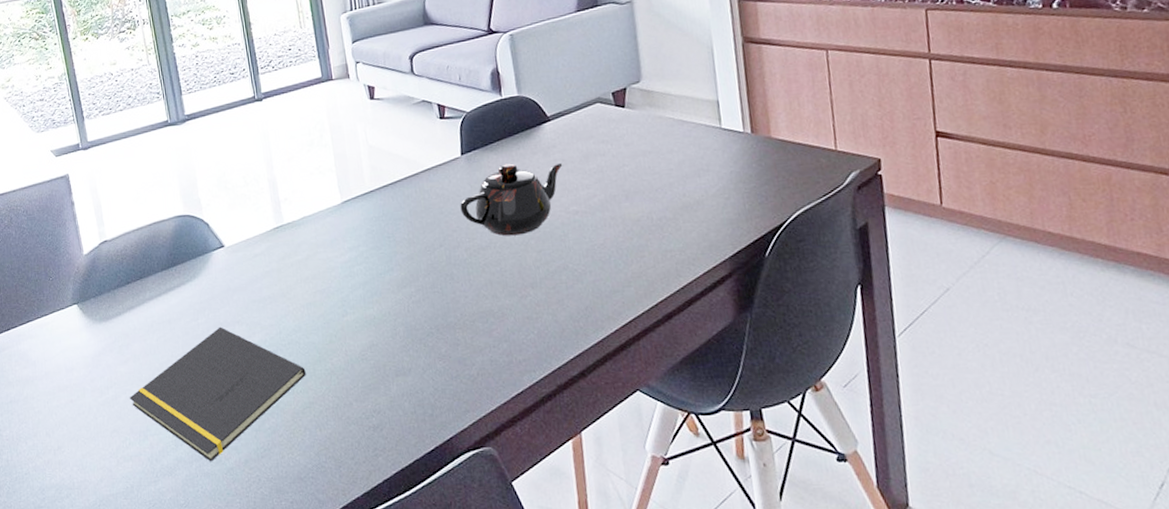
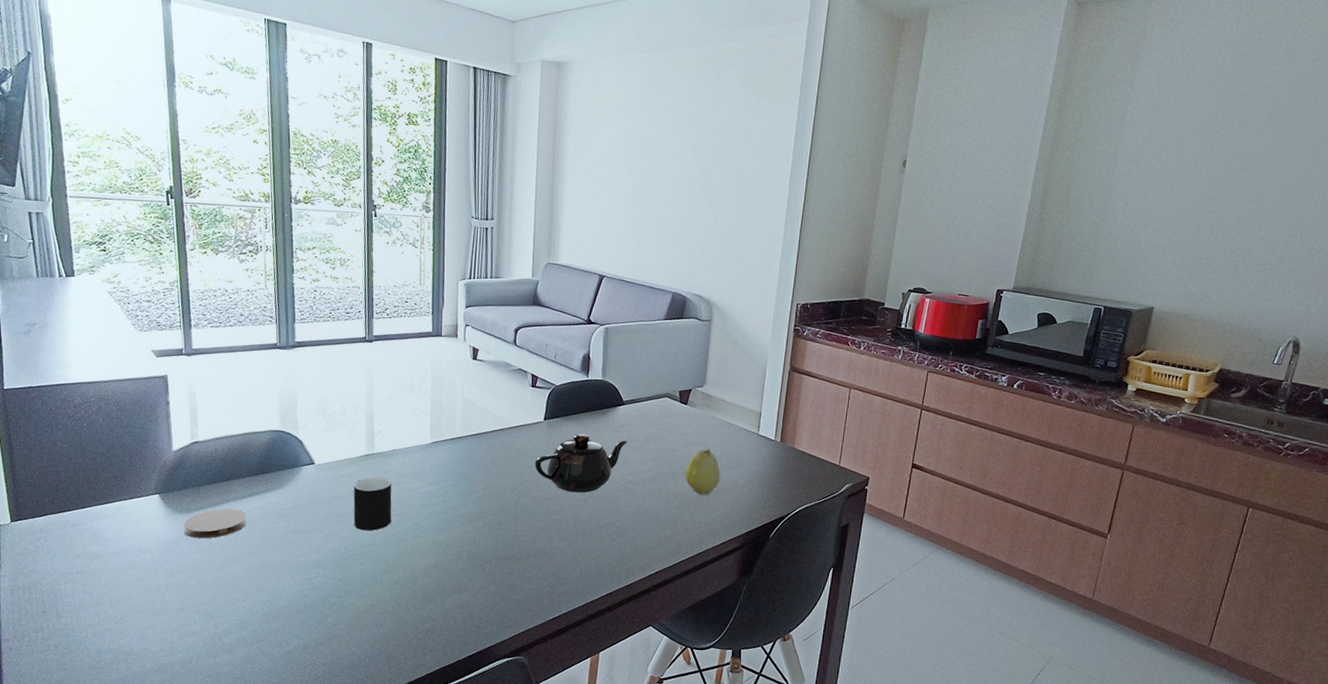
coaster: none [105,309,166,348] -> present [184,508,247,539]
notepad: present [129,326,306,462] -> none [200,532,373,645]
cup: none [268,251,315,316] -> present [353,477,392,531]
fruit: none [639,156,686,215] -> present [685,448,720,495]

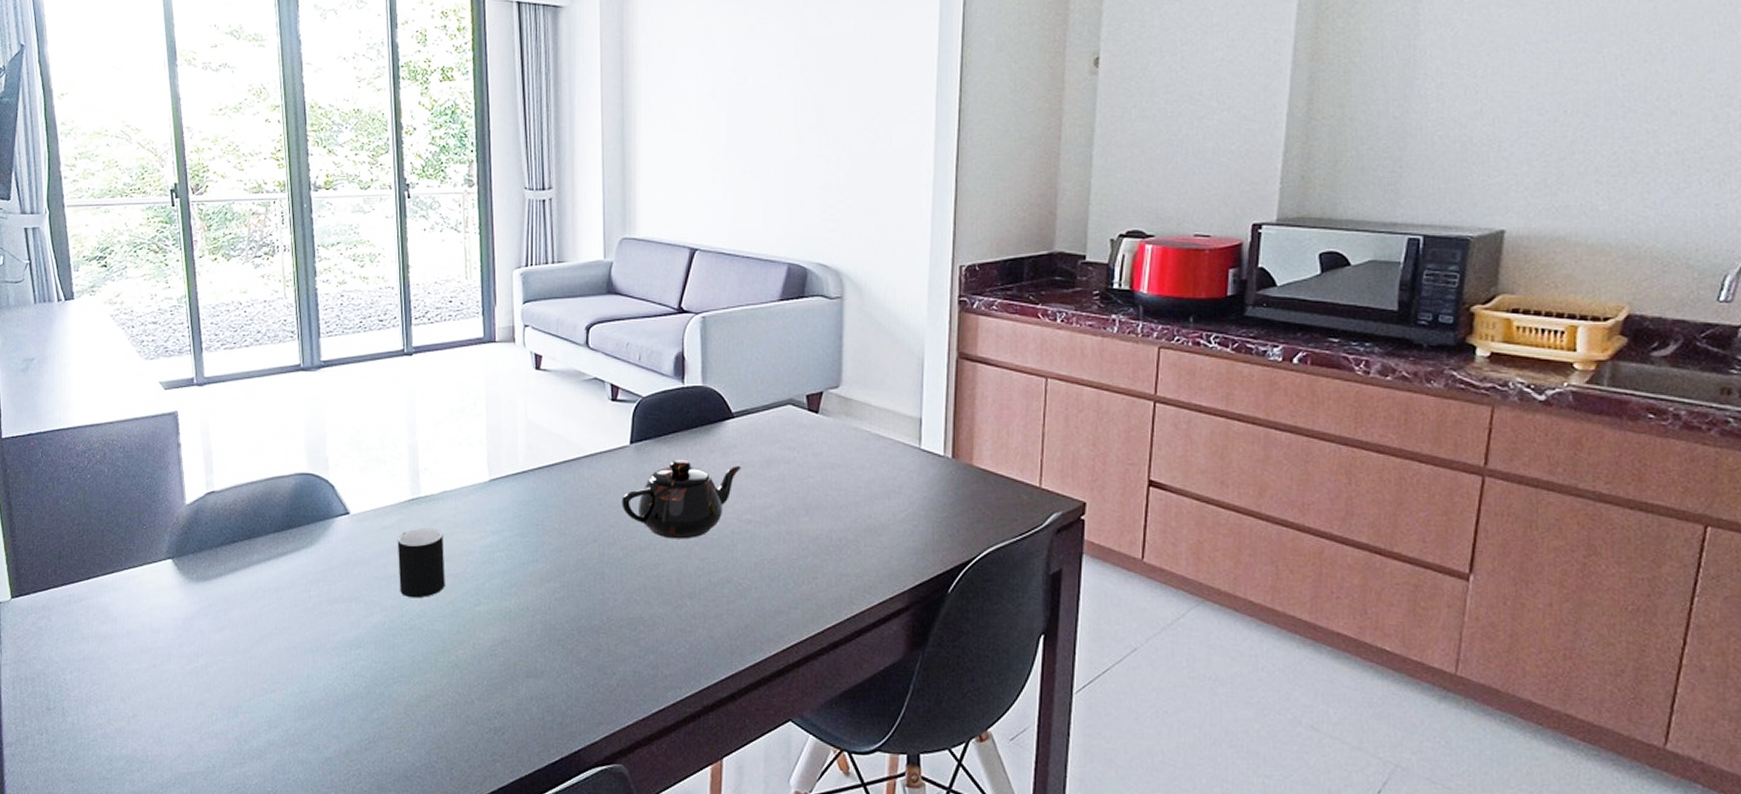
coaster: present [184,508,247,539] -> none [201,574,273,614]
fruit: present [685,448,720,495] -> none [822,471,871,536]

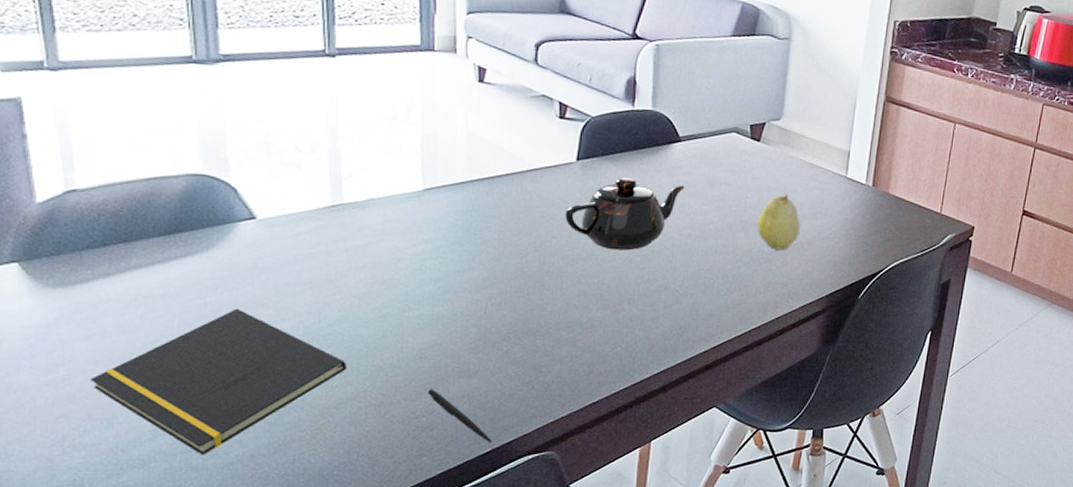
notepad: none [221,602,426,749] -> present [90,308,347,455]
cup: present [397,528,445,599] -> none [314,235,371,305]
pen: none [499,689,560,750] -> present [428,389,492,442]
fruit: none [822,471,871,536] -> present [757,194,800,251]

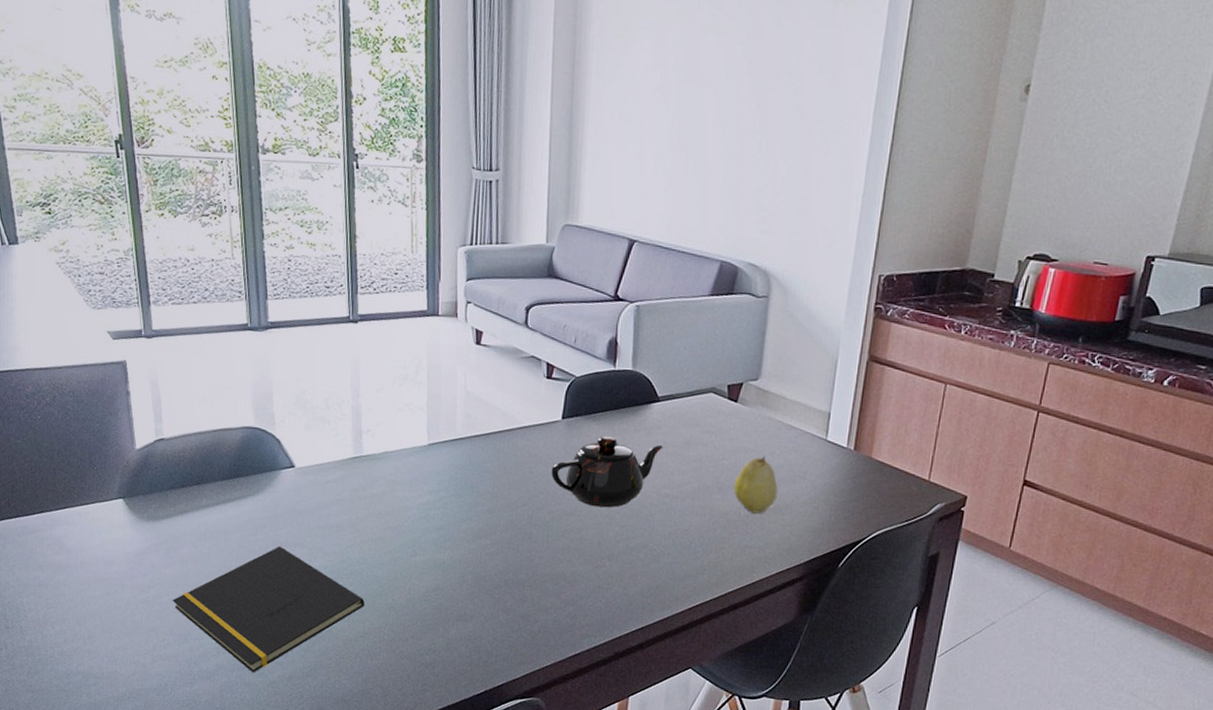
pen: present [428,389,492,442] -> none [431,629,485,684]

